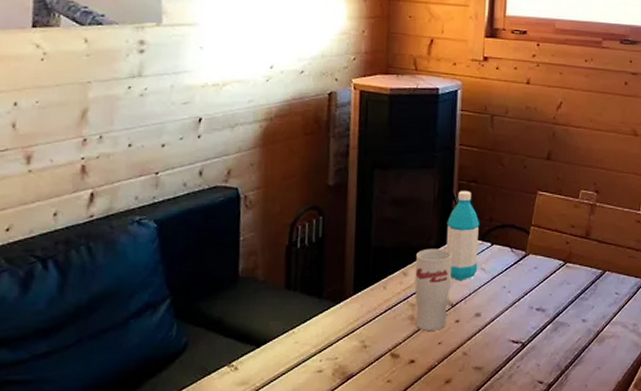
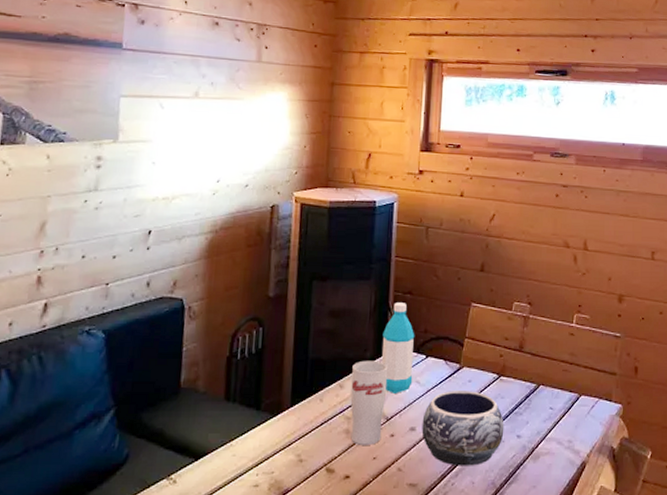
decorative bowl: none [487,277,570,350] -> present [422,391,504,466]

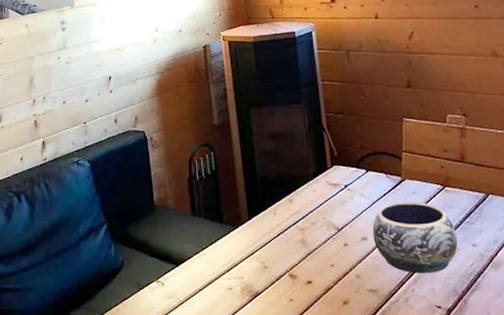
cup: present [350,360,388,445] -> none [298,176,336,253]
water bottle: present [382,302,415,393] -> none [321,122,357,206]

